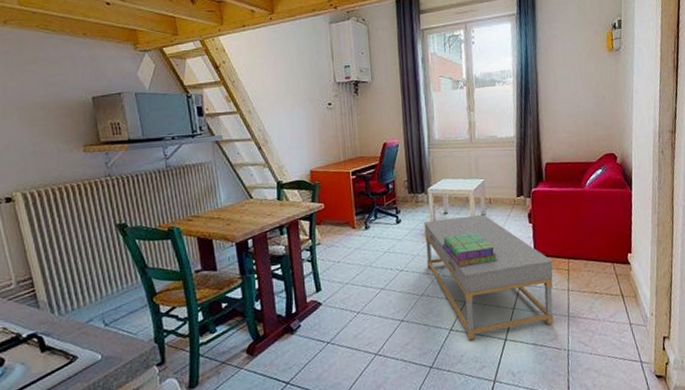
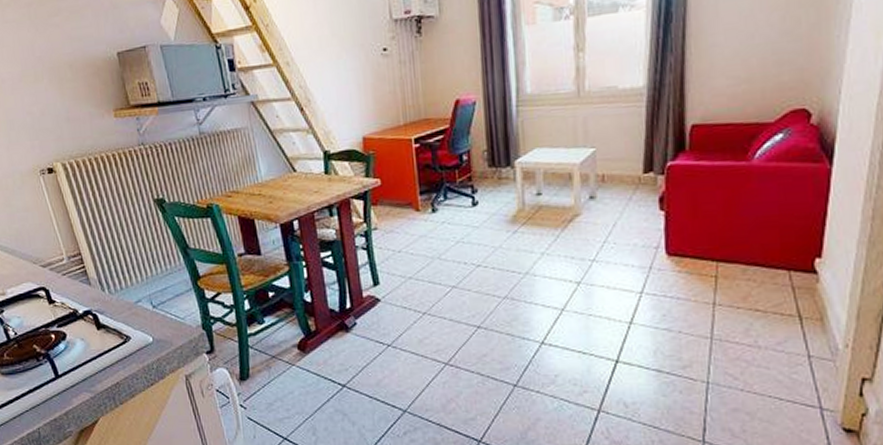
coffee table: present [424,214,554,340] -> none [509,196,694,358]
stack of books: present [442,233,498,268] -> none [533,221,611,266]

